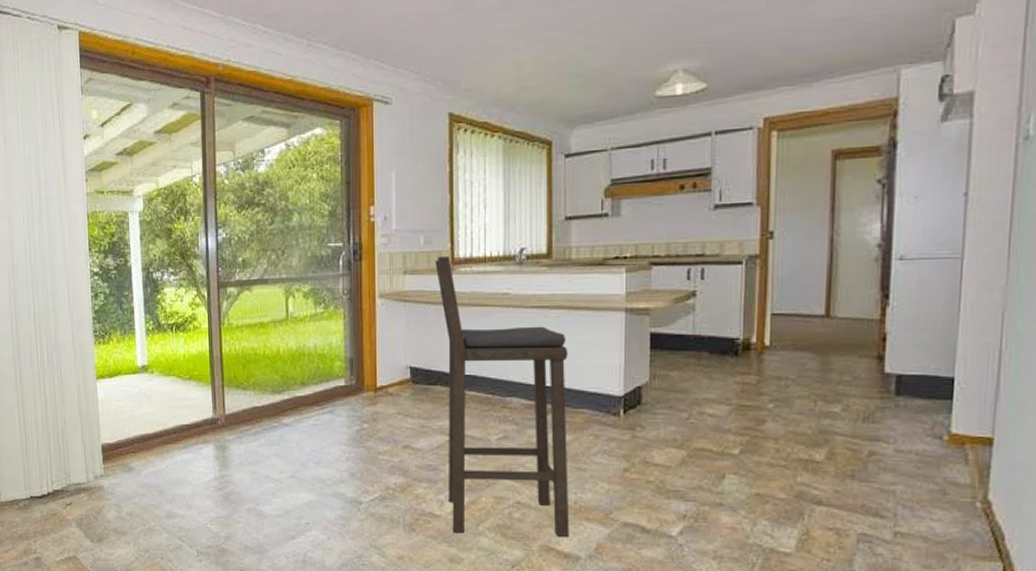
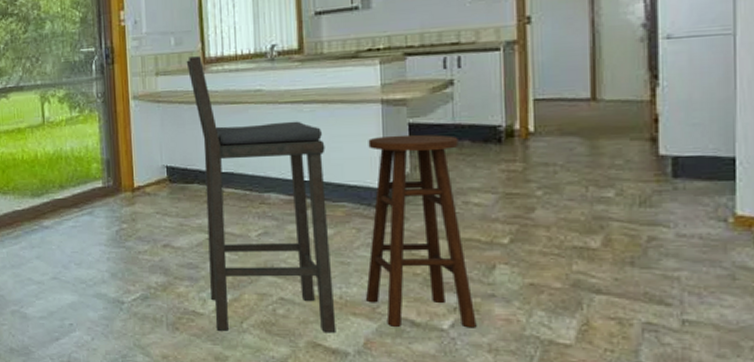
bar stool: none [600,344,704,536] -> present [366,134,477,328]

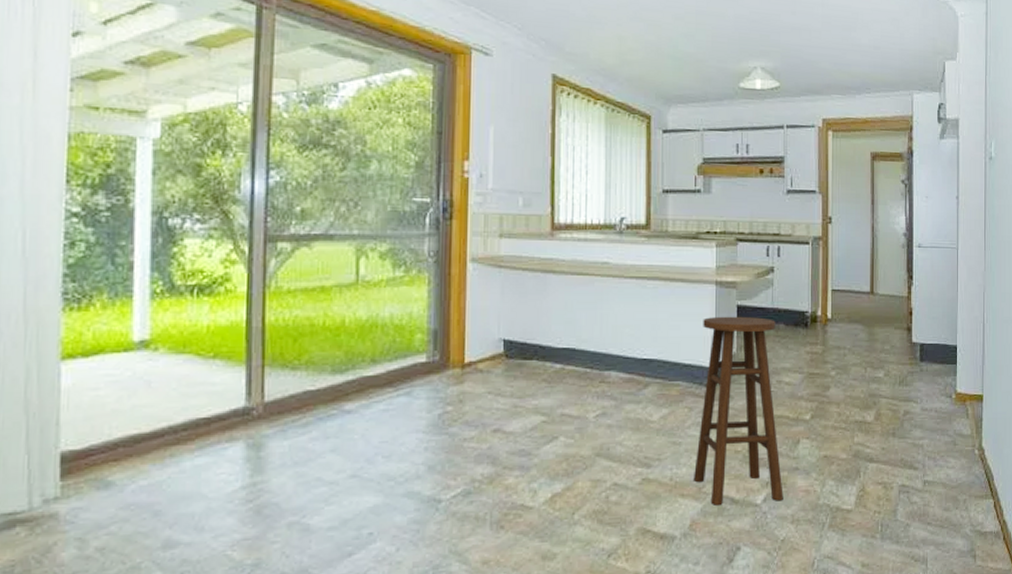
bar stool: present [186,56,336,332] -> none [534,221,666,525]

